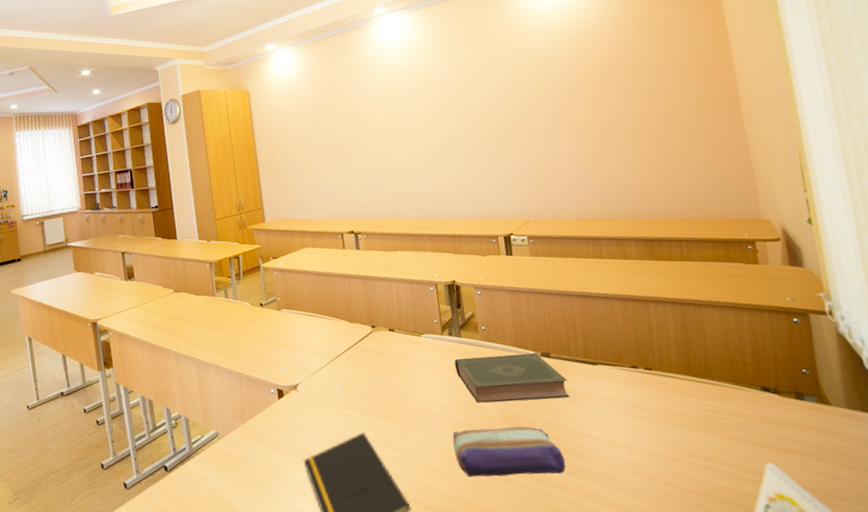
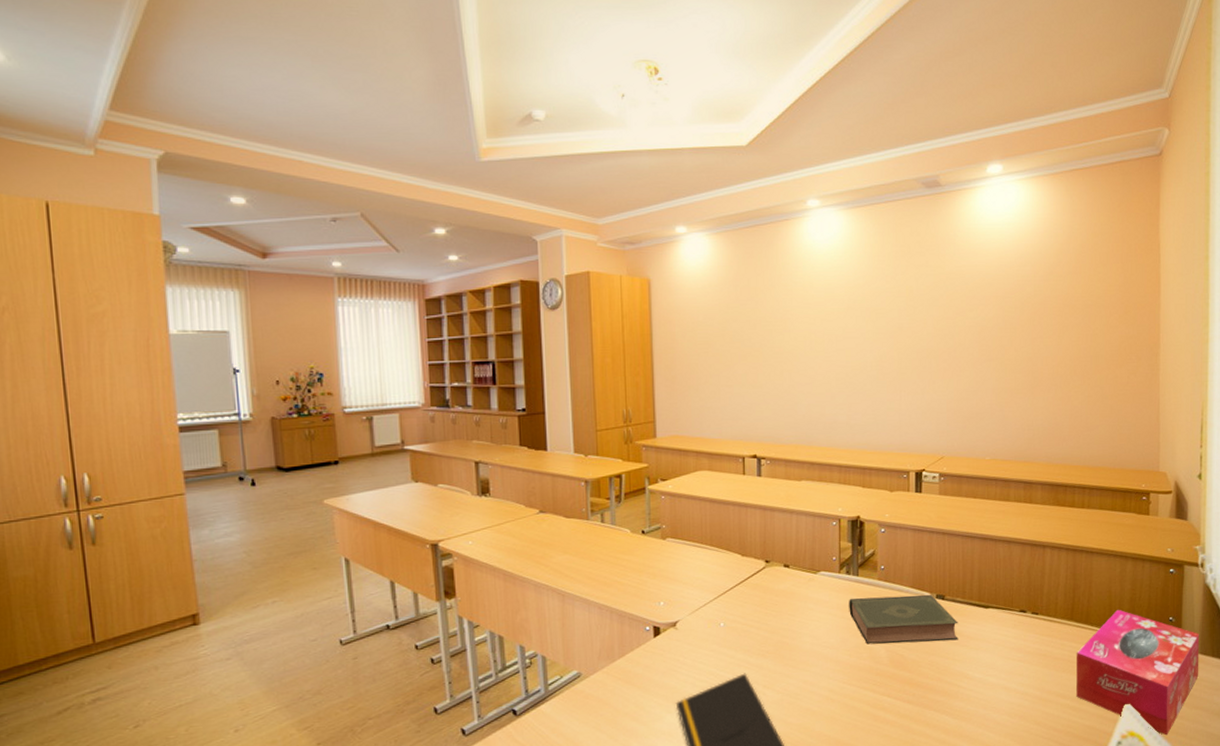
pencil case: present [452,426,566,478] -> none [837,667,945,719]
tissue box: none [701,362,850,499] -> present [1076,609,1200,736]

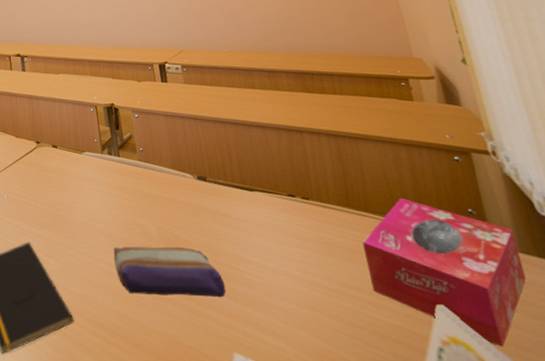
pencil case: none [837,667,945,719] -> present [113,246,226,298]
book: present [849,594,958,645] -> none [114,175,228,222]

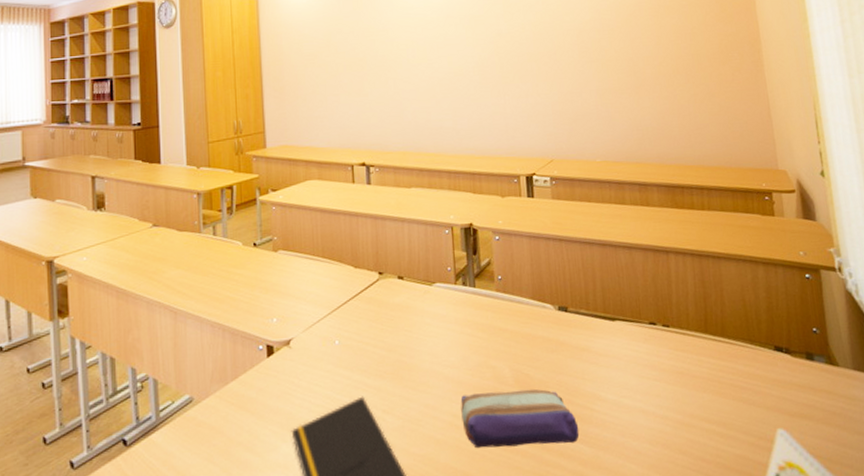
tissue box: present [362,197,527,347] -> none [716,320,856,467]

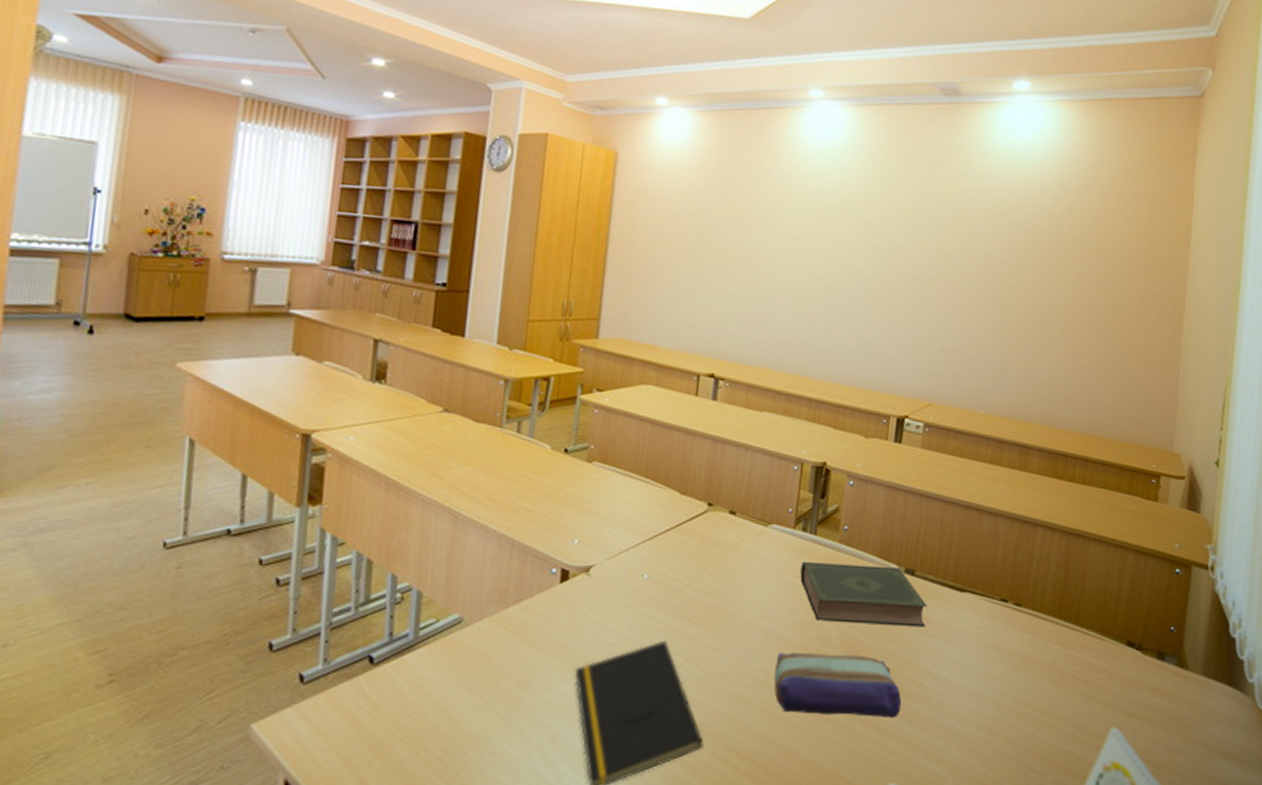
book: none [467,306,586,363] -> present [800,561,927,627]

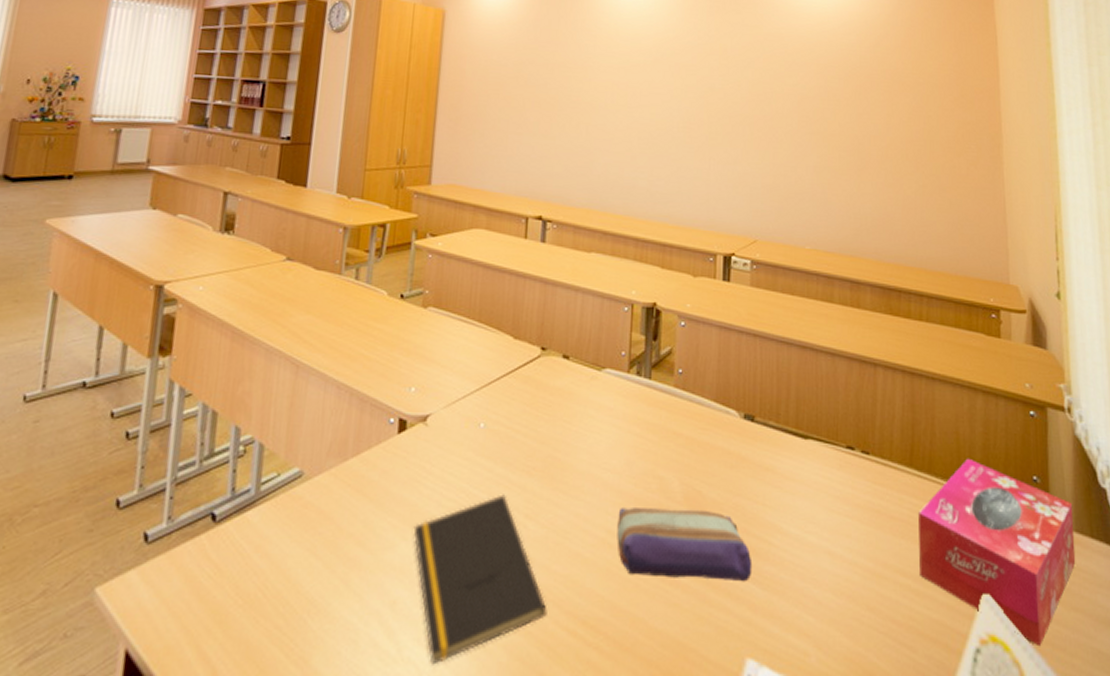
book: present [800,561,927,627] -> none [637,407,771,479]
tissue box: none [1056,610,1204,772] -> present [918,458,1076,647]

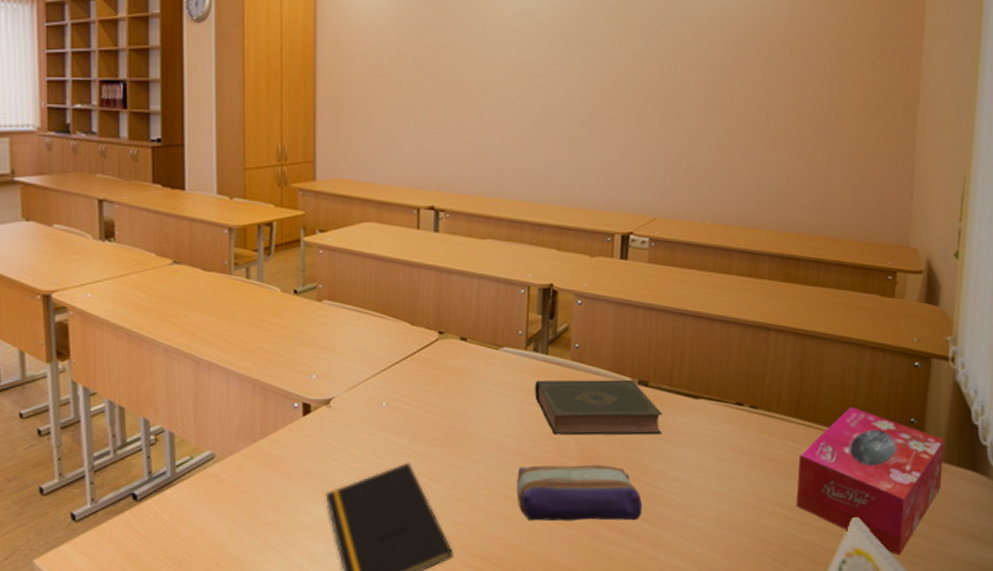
book: none [637,407,771,479] -> present [535,379,663,436]

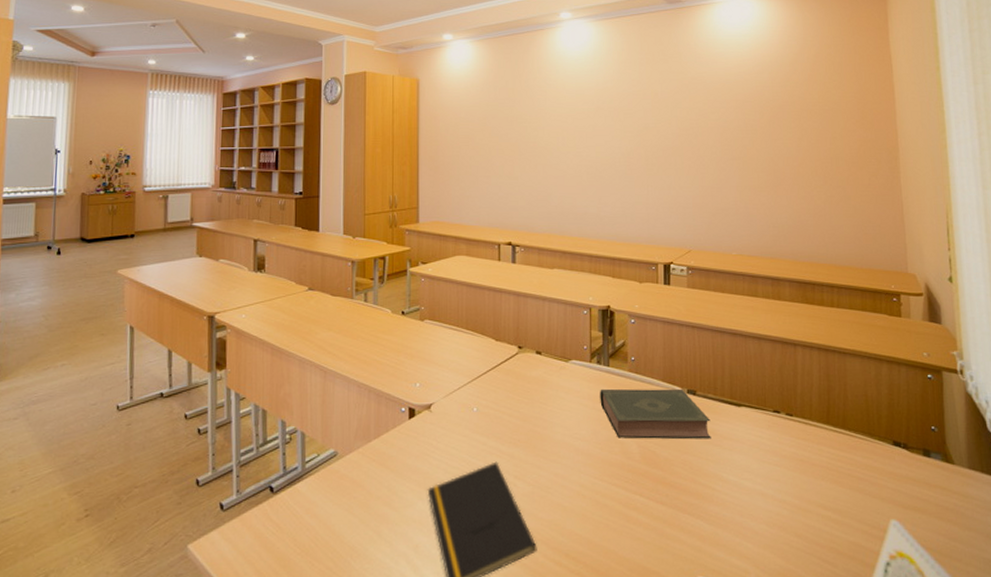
pencil case: present [516,464,643,521] -> none [589,465,700,520]
tissue box: present [796,406,945,556] -> none [835,415,969,559]

